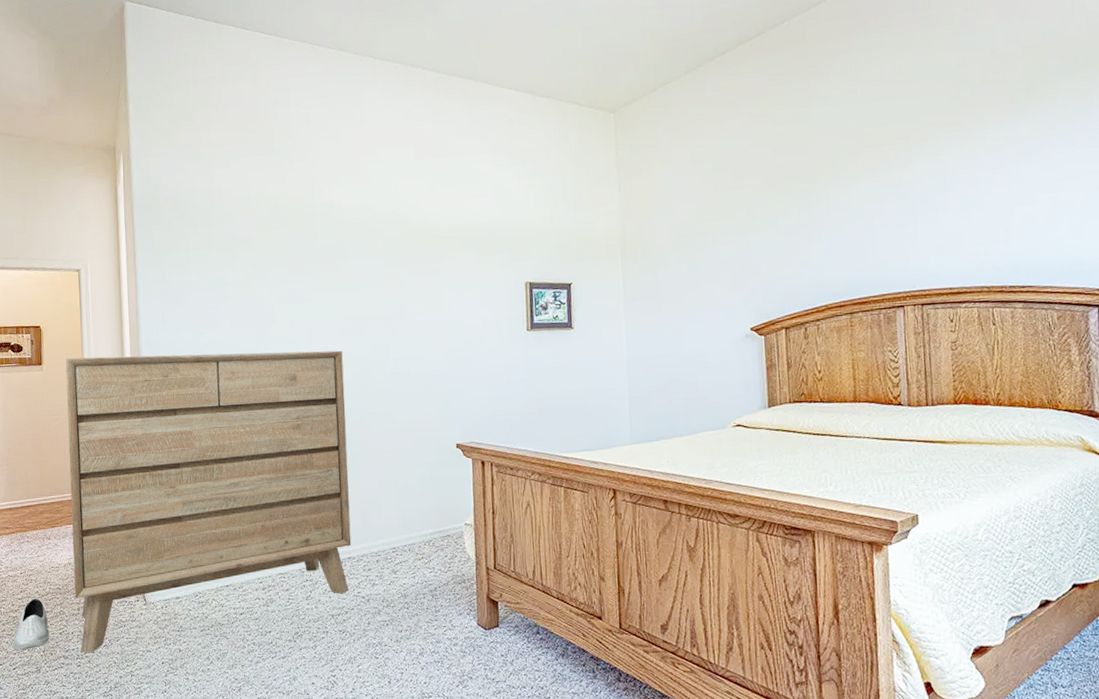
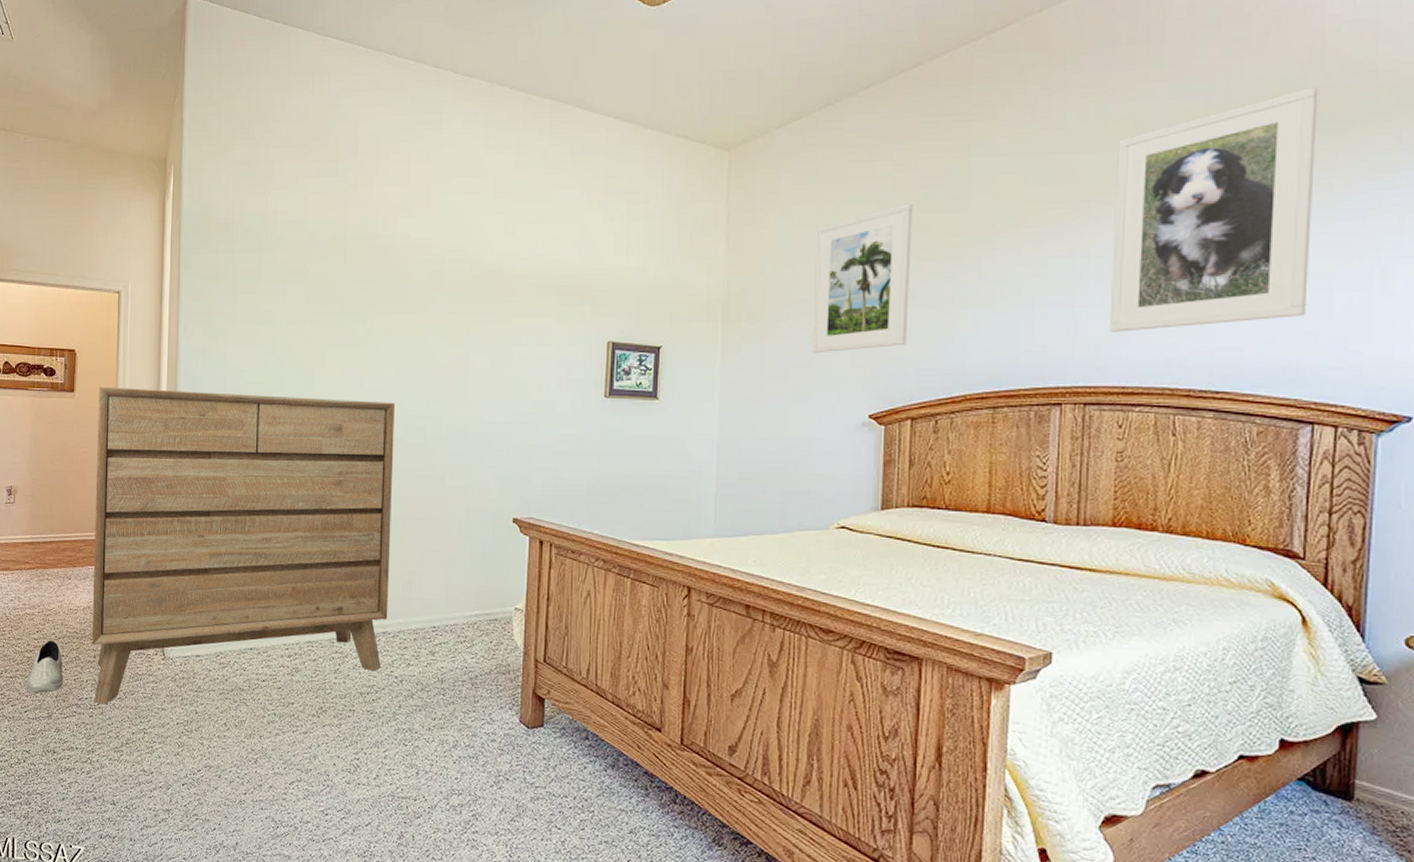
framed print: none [693,148,775,280] -> present [812,203,913,354]
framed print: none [926,36,1083,244] -> present [1109,86,1318,332]

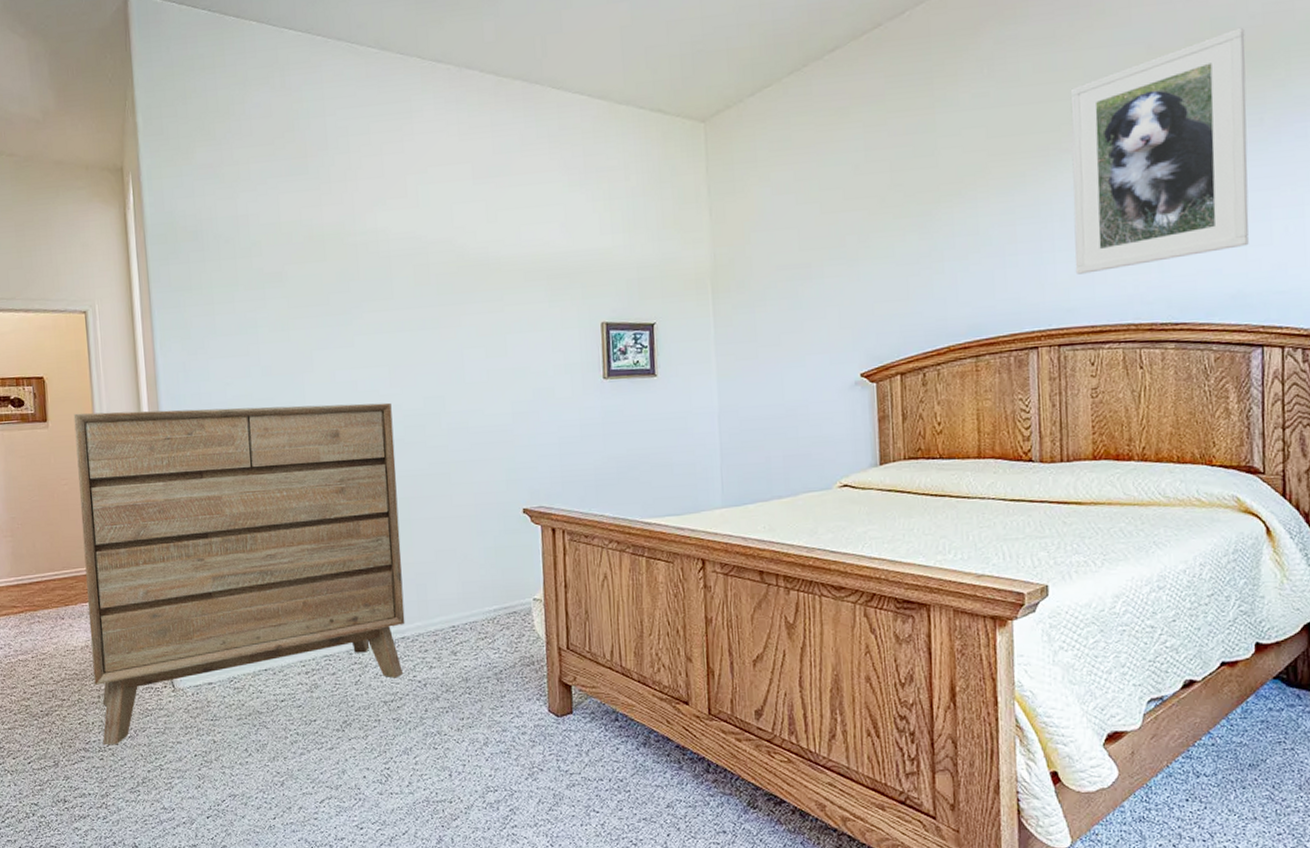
shoe: present [26,639,63,694] -> none [26,684,68,743]
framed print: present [812,203,913,354] -> none [796,163,890,318]

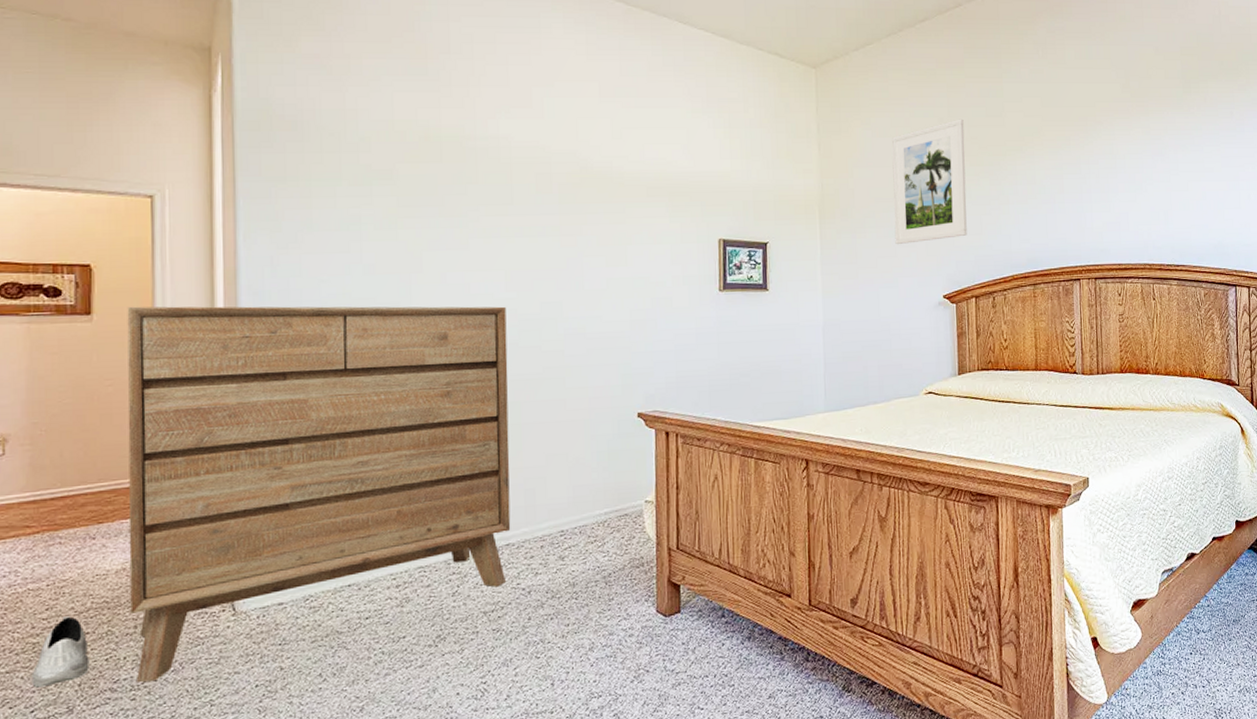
shoe: none [26,684,68,743] -> present [31,616,90,688]
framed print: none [796,163,890,318] -> present [892,119,967,245]
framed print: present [1070,27,1249,274] -> none [1102,42,1225,222]

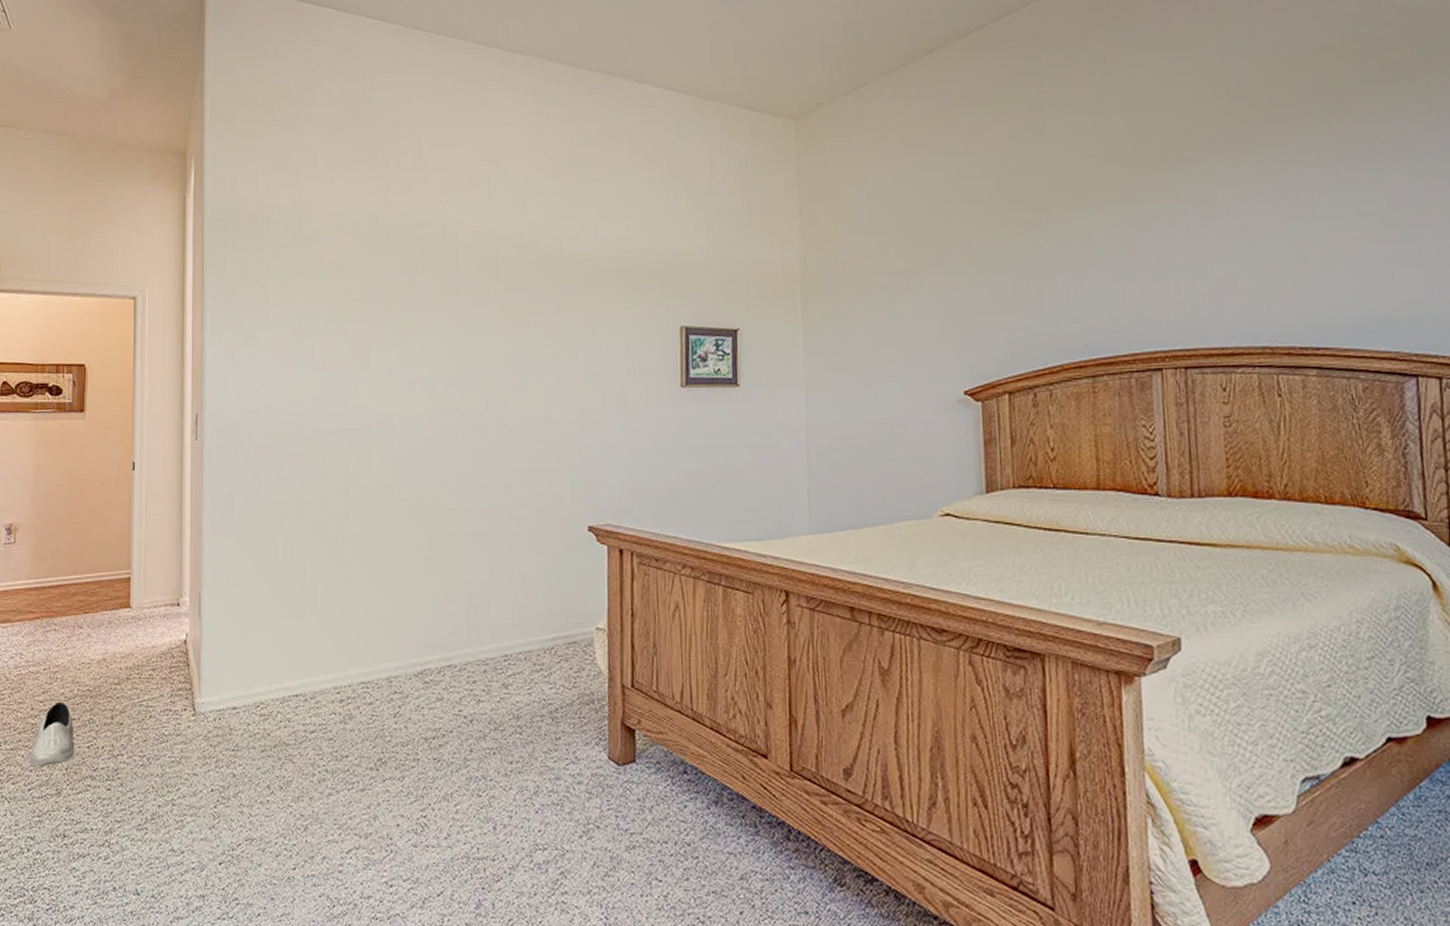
dresser: present [127,306,511,683] -> none [108,404,453,774]
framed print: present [892,119,967,245] -> none [894,167,997,329]

